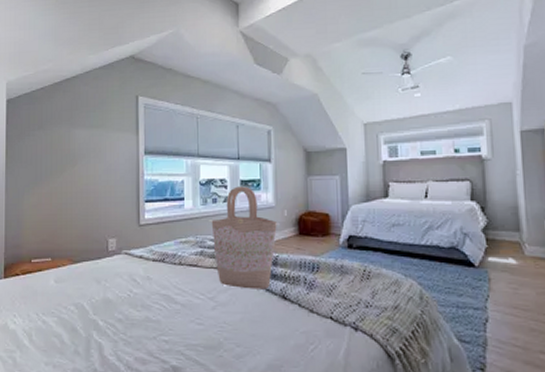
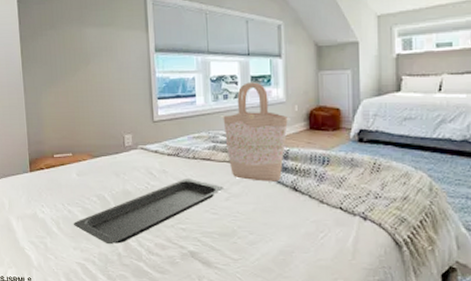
serving tray: none [46,286,211,359] -> present [73,179,225,245]

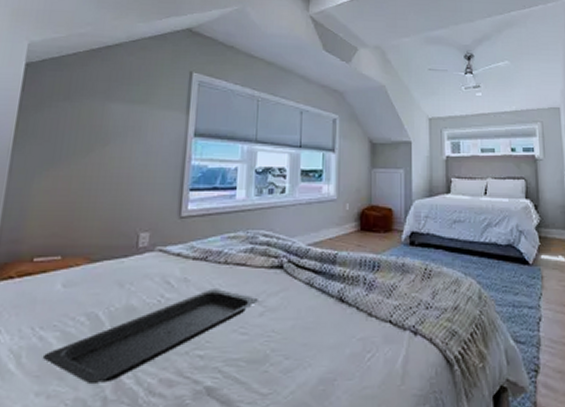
shopping bag: present [220,82,291,182] -> none [262,176,341,291]

